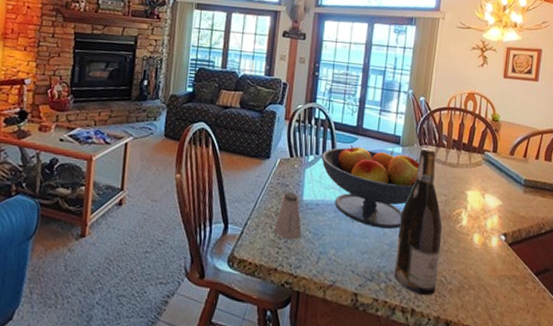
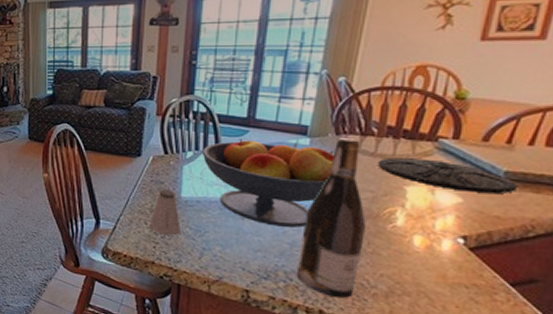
plate: none [447,166,533,197] -> present [377,158,518,193]

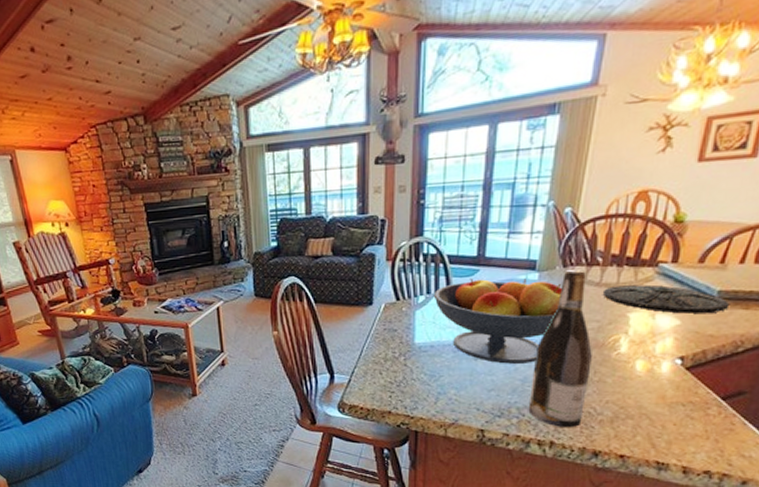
saltshaker: present [149,189,181,236] -> none [384,336,415,383]

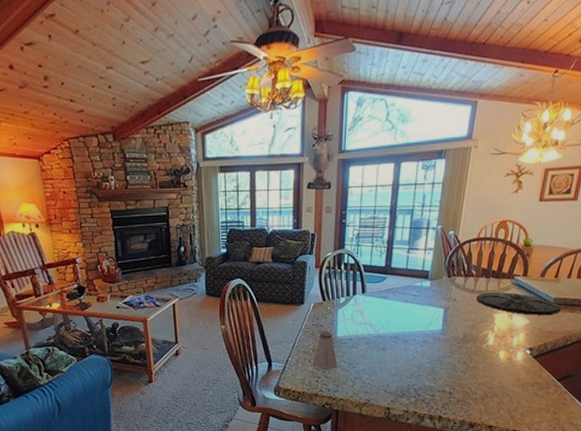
saltshaker: none [384,336,415,383] -> present [312,331,337,370]
fruit bowl: present [433,278,562,364] -> none [352,284,447,354]
wine bottle: present [528,268,592,428] -> none [423,278,469,405]

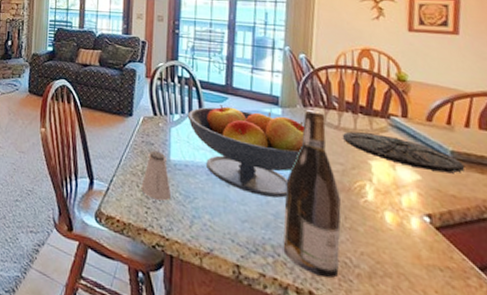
fruit bowl: none [352,284,447,354] -> present [187,104,305,198]
wine bottle: none [423,278,469,405] -> present [283,109,341,278]

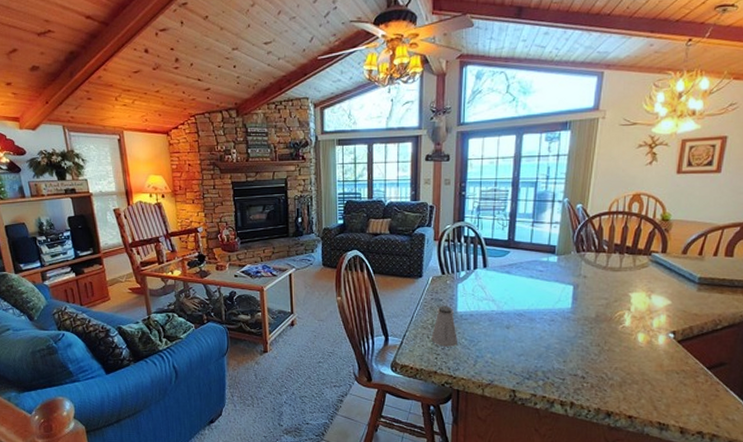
fruit bowl: present [187,104,305,198] -> none [472,258,576,333]
wine bottle: present [283,109,341,278] -> none [552,254,602,391]
plate: present [342,131,465,173] -> none [608,270,709,295]

